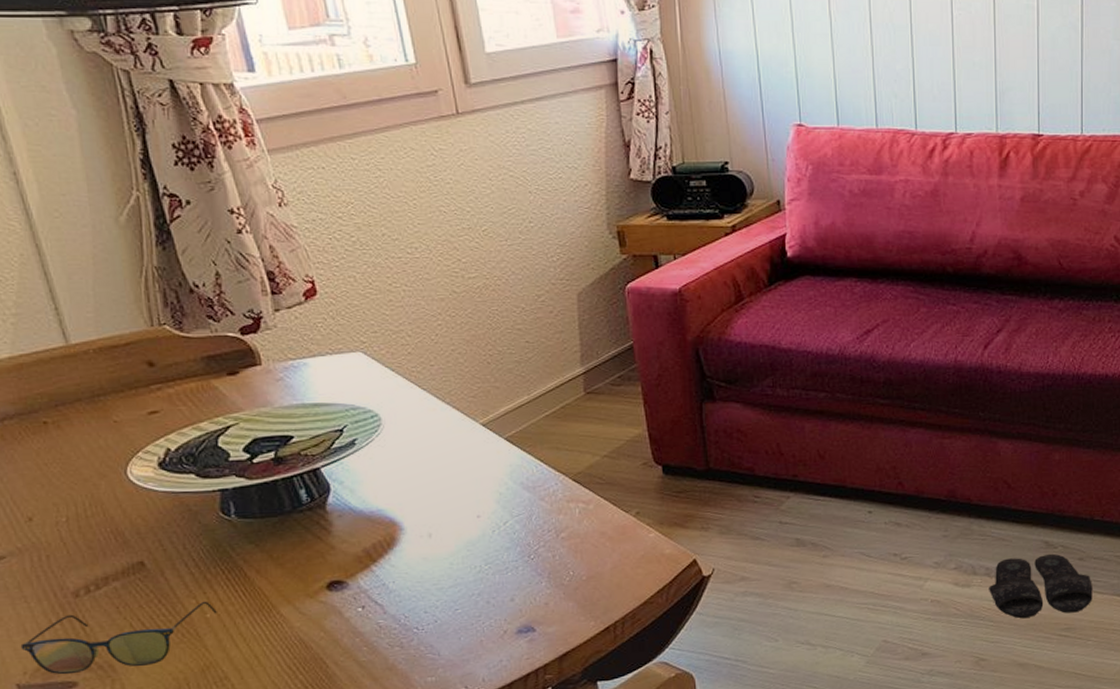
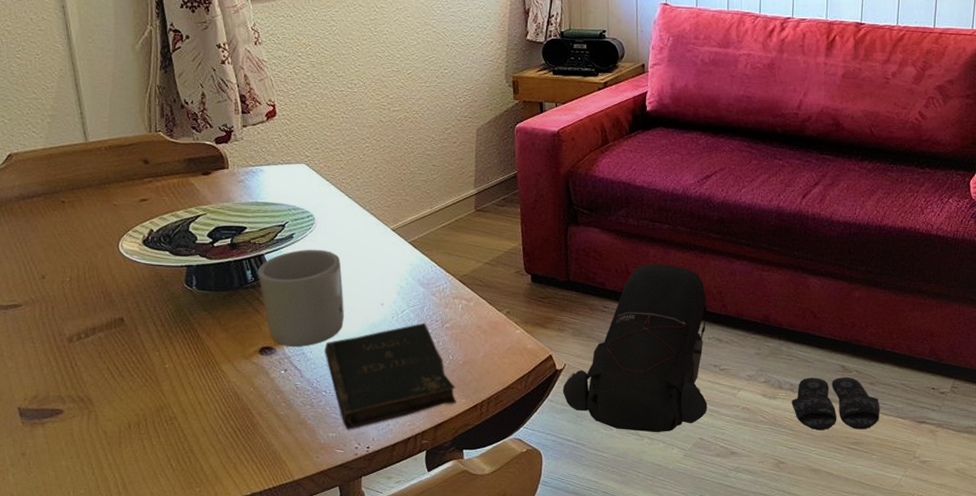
glasses: present [20,601,218,675] -> none [24,354,174,404]
mug: none [314,456,432,578] -> present [257,249,344,347]
bible: none [410,534,584,672] -> present [324,322,457,430]
backpack: none [713,439,890,640] -> present [562,263,708,433]

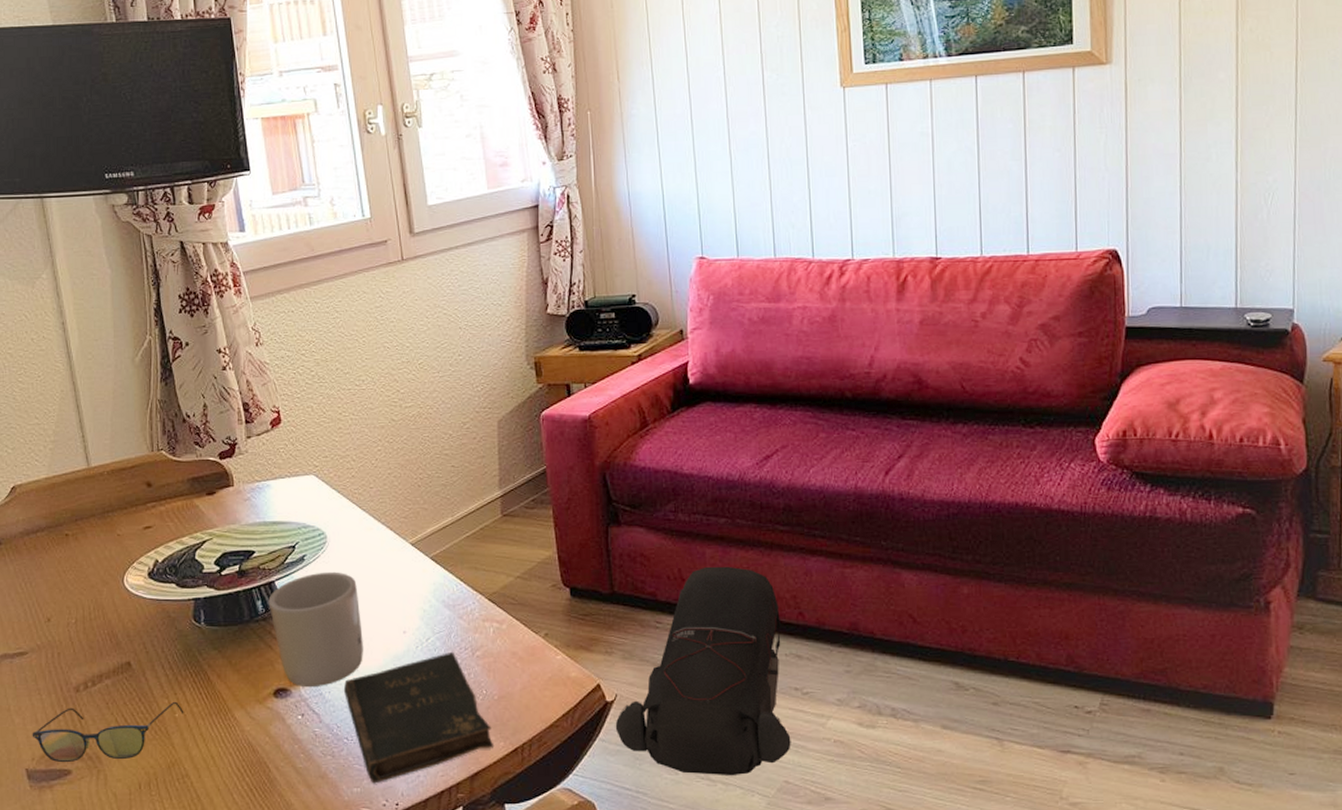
glasses: none [24,354,174,404] -> present [32,701,184,763]
slippers: present [791,377,880,430] -> none [895,697,1010,766]

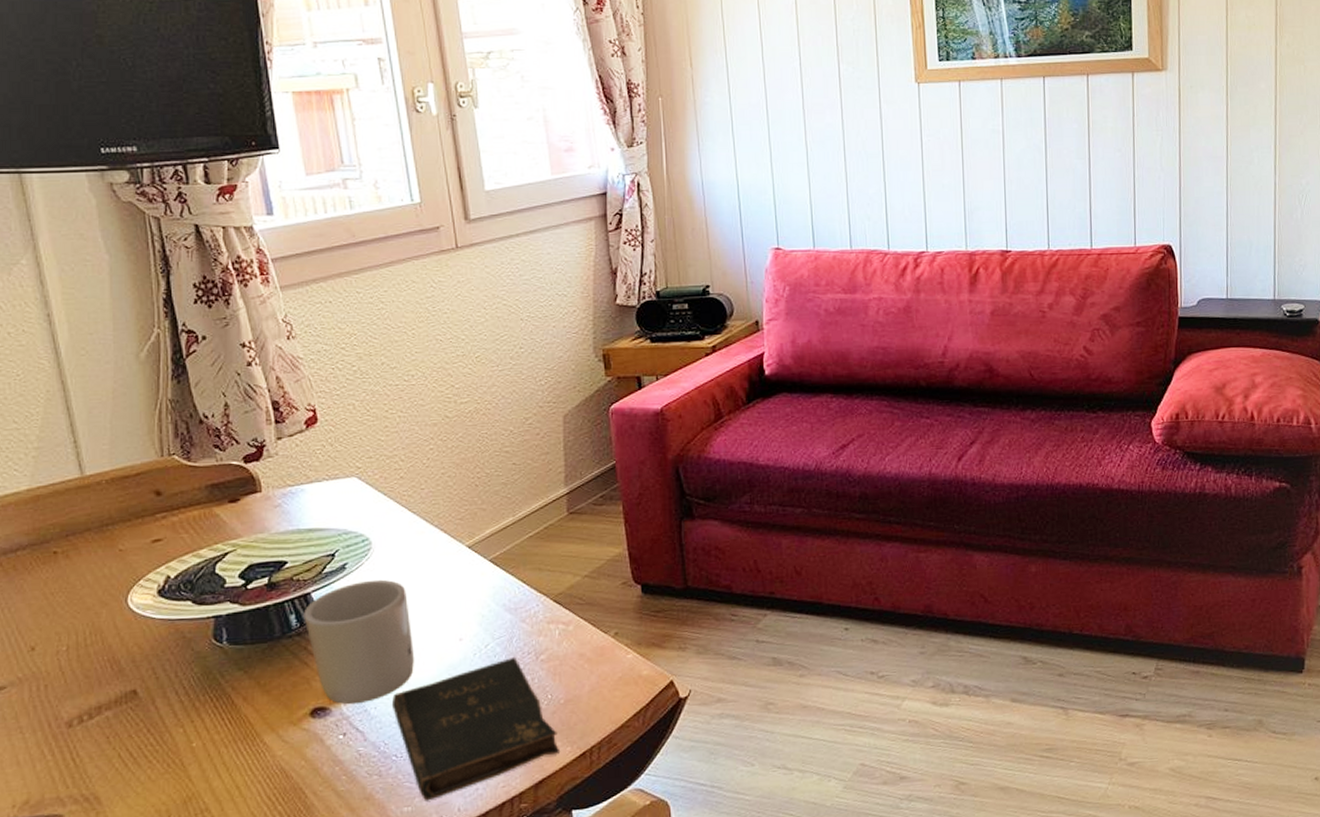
glasses: present [32,701,184,763] -> none [12,729,203,808]
backpack: present [615,566,791,776] -> none [689,555,867,764]

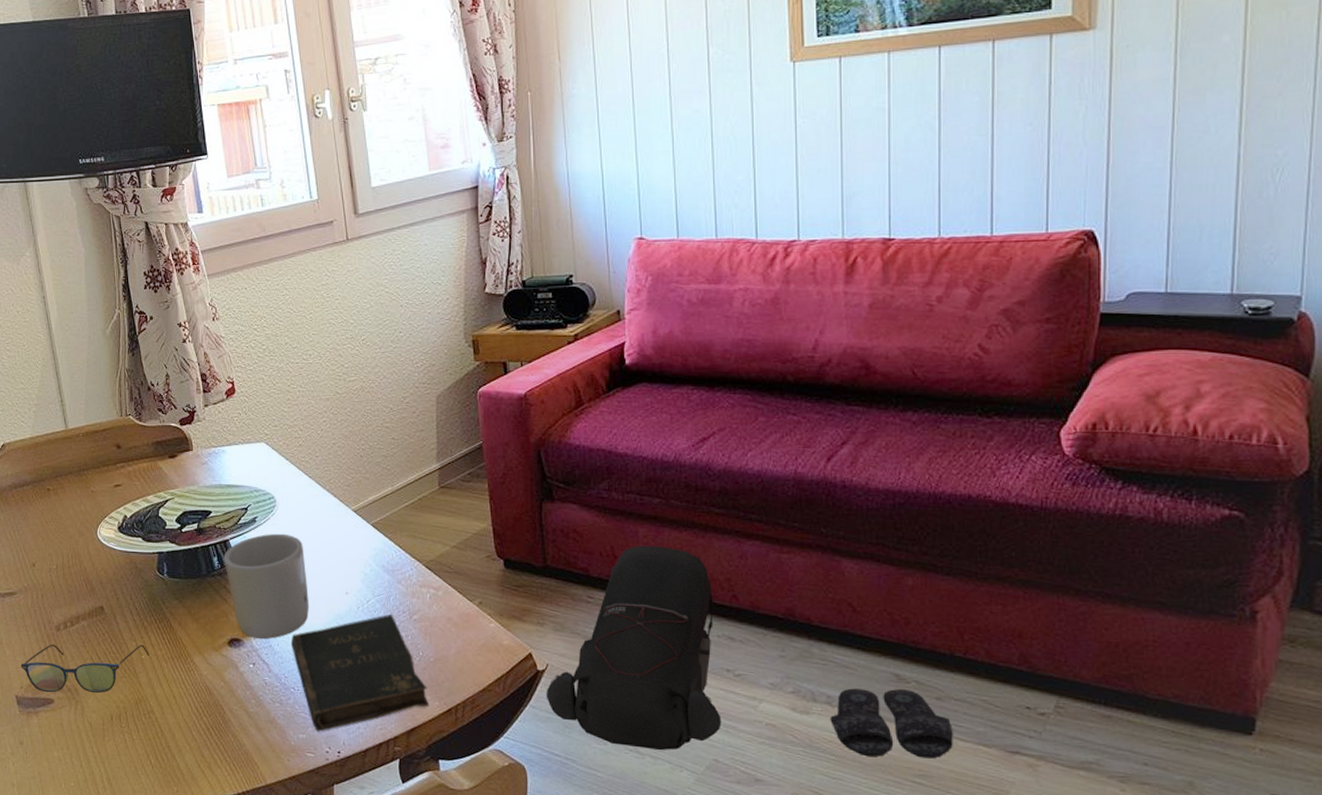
glasses: none [12,729,203,808] -> present [20,644,150,694]
backpack: none [689,555,867,764] -> present [546,545,722,751]
slippers: none [967,670,1074,738] -> present [830,688,953,759]

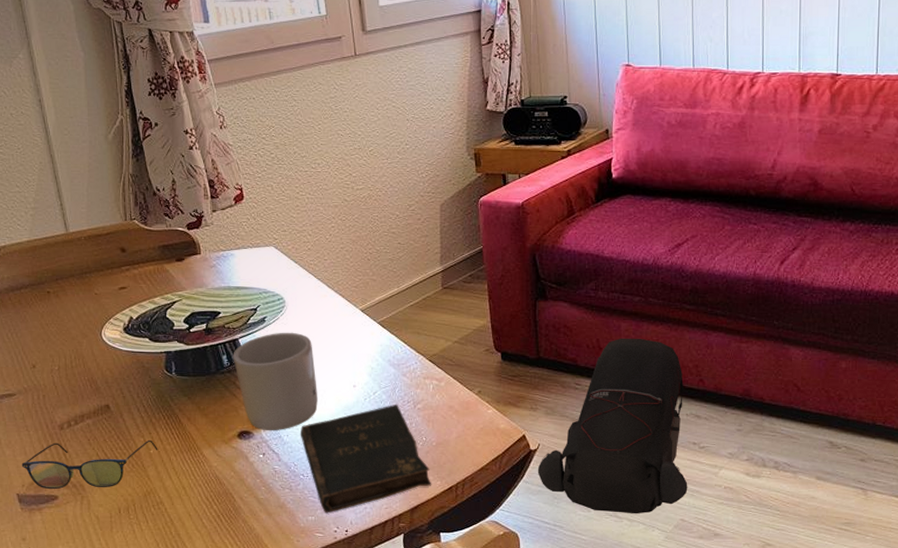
slippers: present [830,688,953,759] -> none [777,454,873,510]

